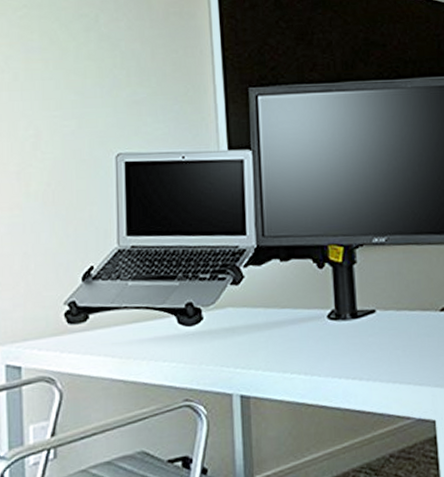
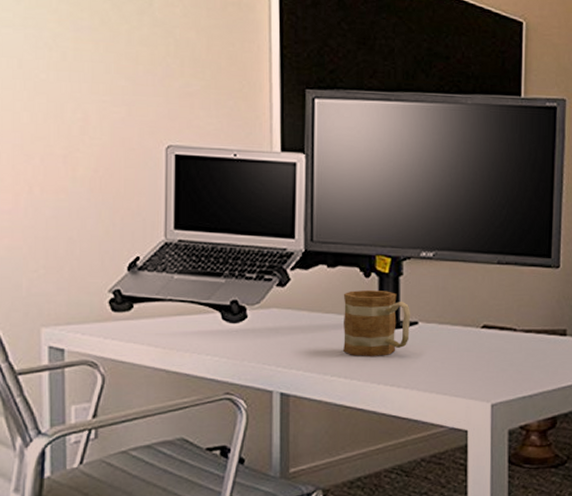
mug: none [298,280,368,351] -> present [343,289,411,356]

